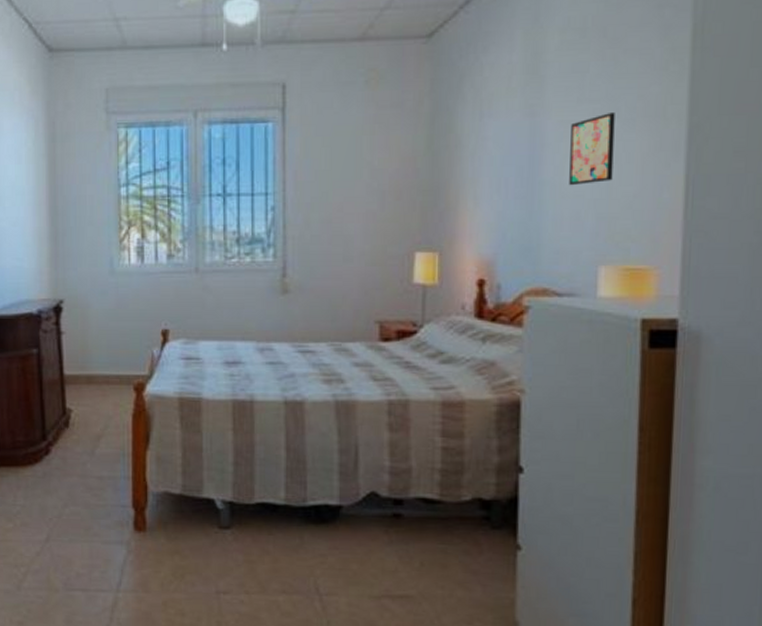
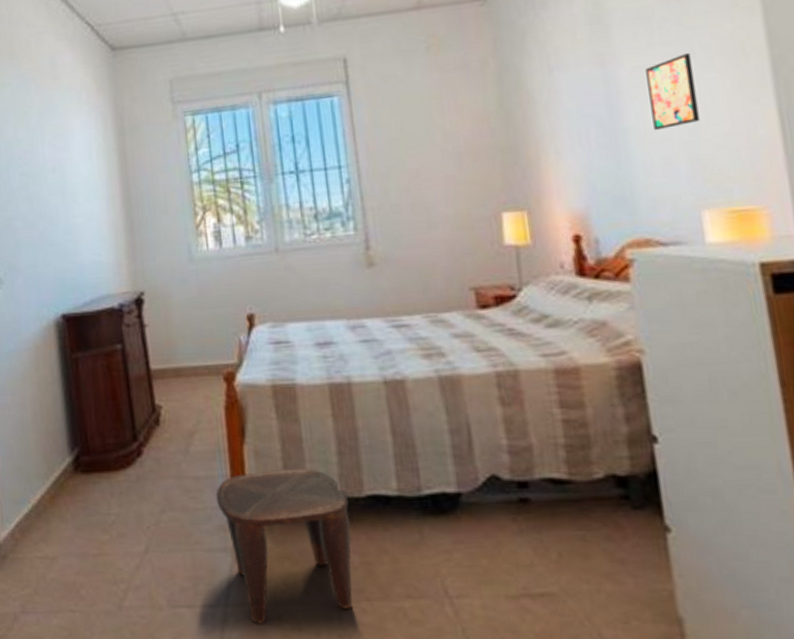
stool: none [117,474,239,608] -> present [216,468,353,624]

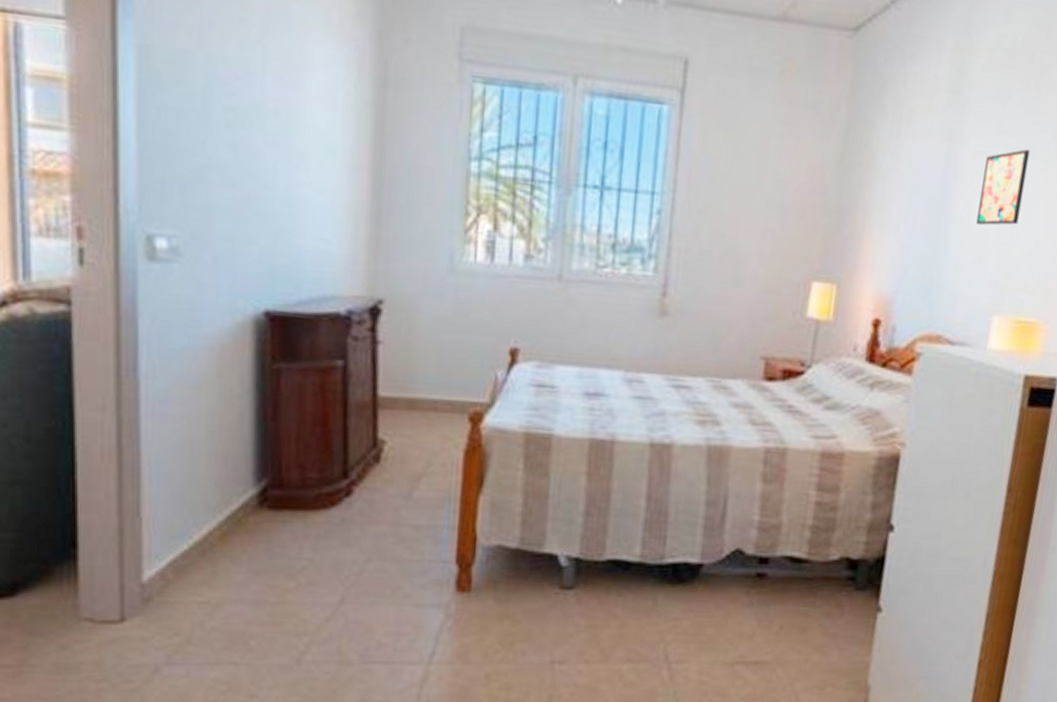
stool: present [216,468,353,624] -> none [436,524,586,683]

